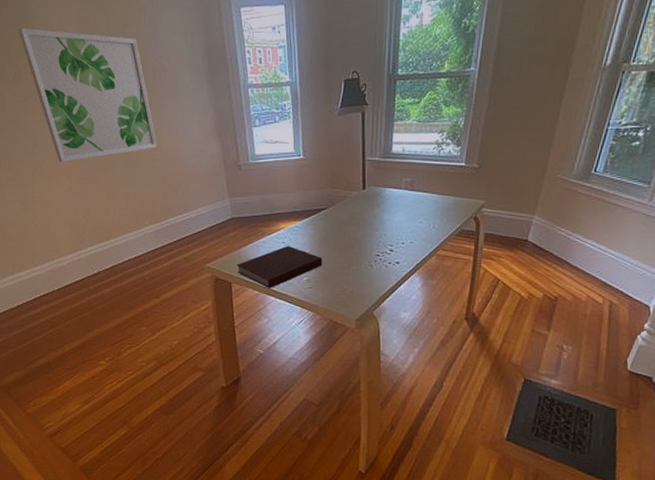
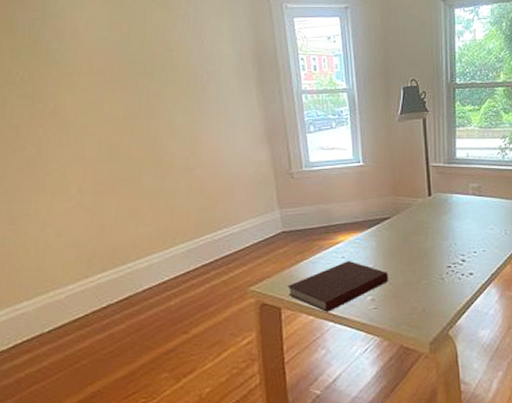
wall art: present [17,27,158,163] -> none [33,28,196,174]

